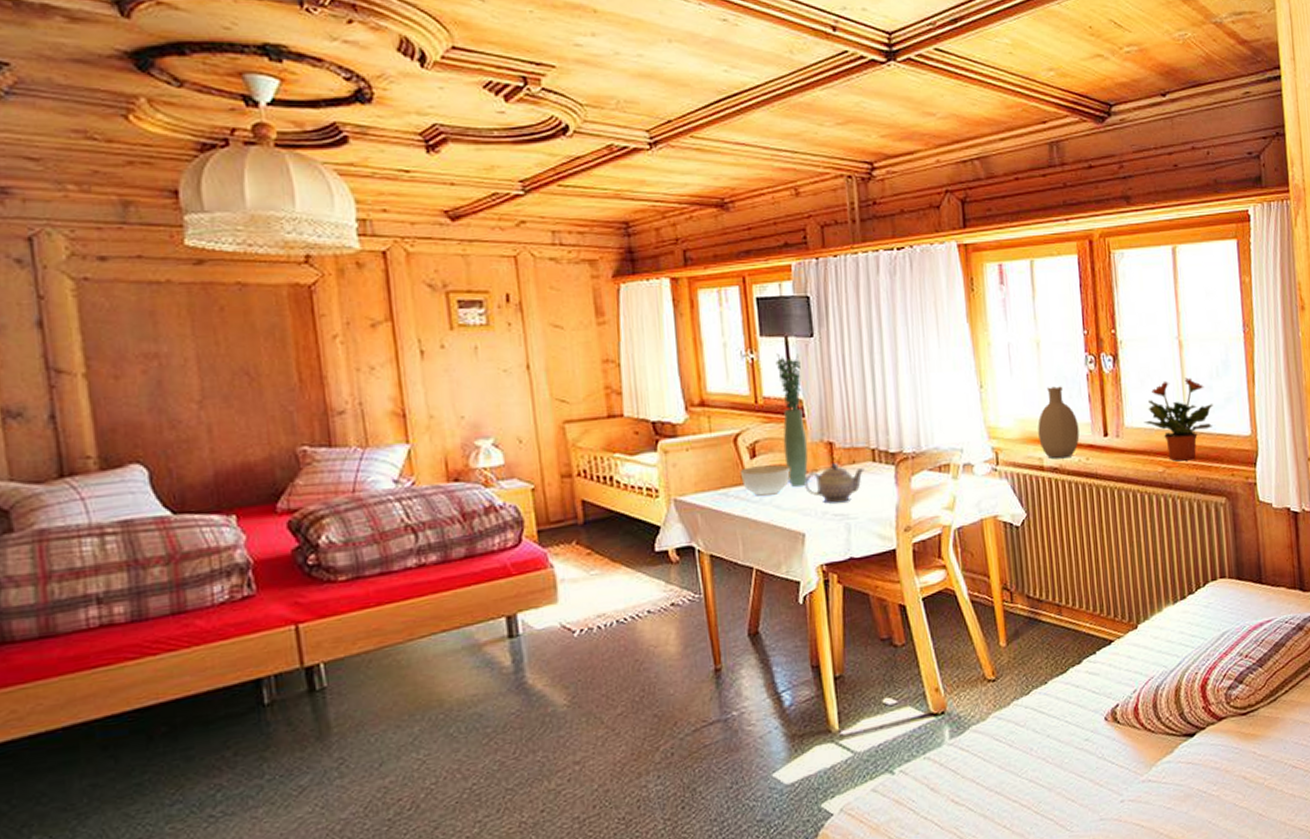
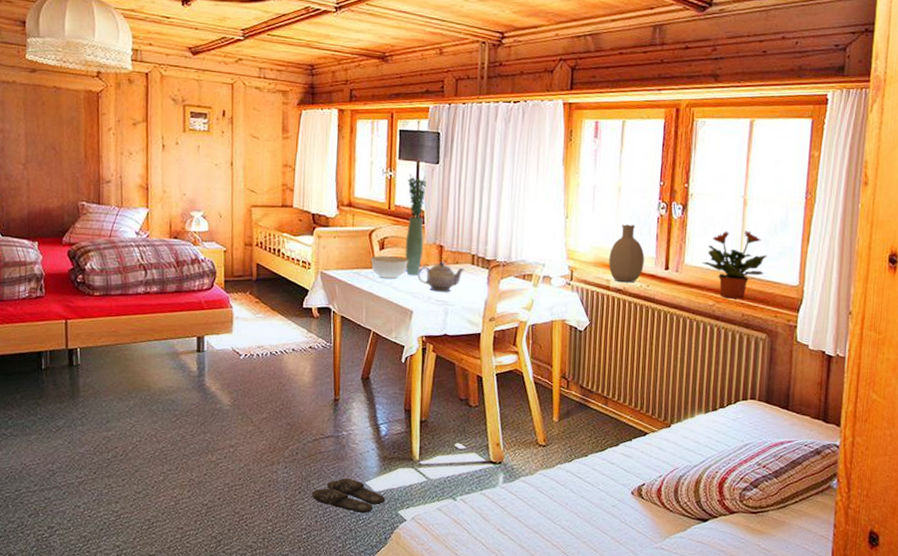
slippers: none [700,773,802,818] -> present [312,478,386,513]

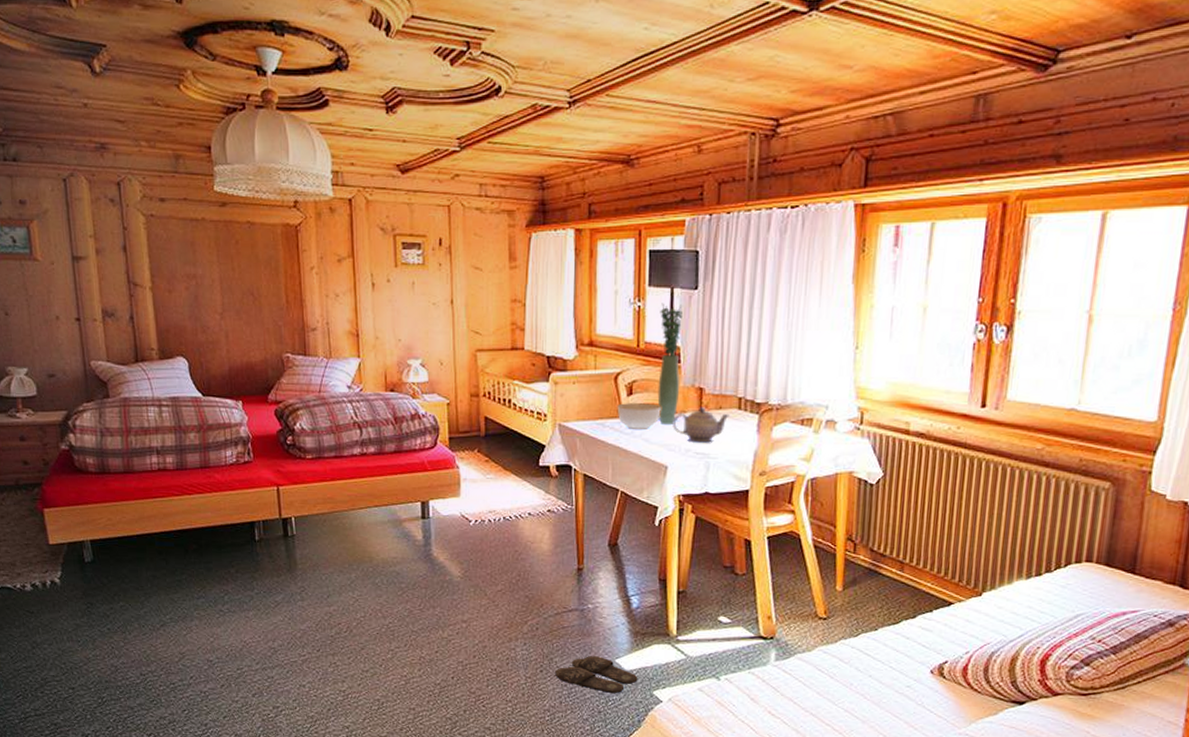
decorative vase: present [609,224,645,283] -> none [909,353,955,425]
potted plant: present [702,230,767,299] -> none [1029,355,1117,441]

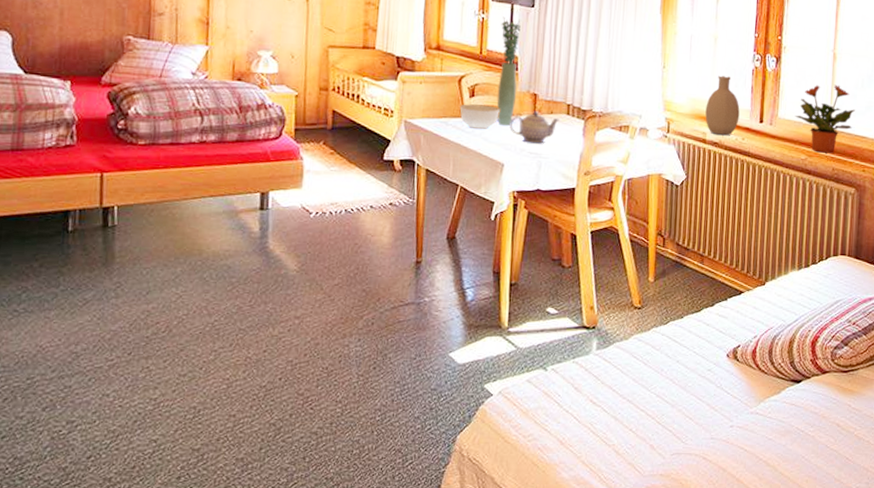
slippers: present [555,656,638,693] -> none [388,350,471,388]
decorative vase: none [909,353,955,425] -> present [705,75,740,136]
potted plant: none [1029,355,1117,441] -> present [794,84,855,153]

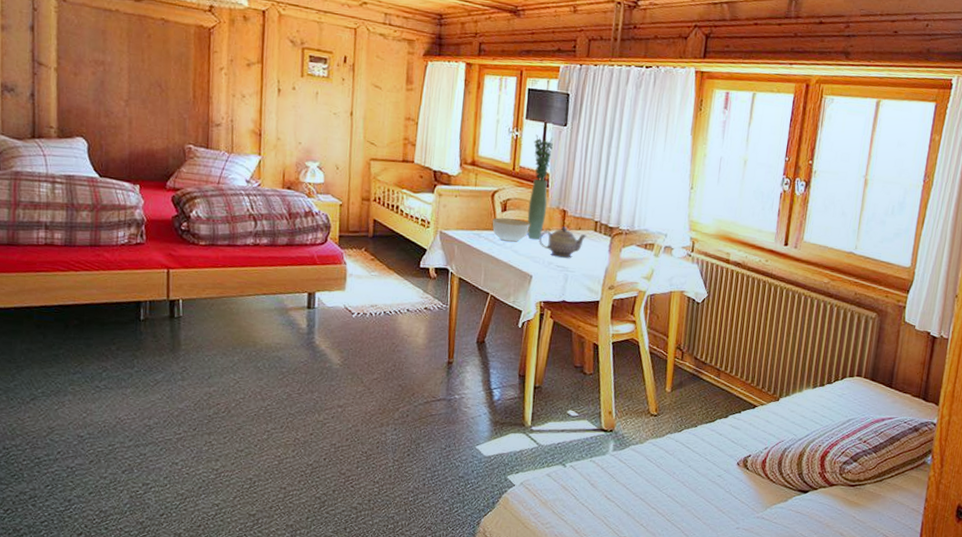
decorative vase: present [705,75,740,136] -> none [730,198,766,257]
potted plant: present [794,84,855,153] -> none [820,209,883,278]

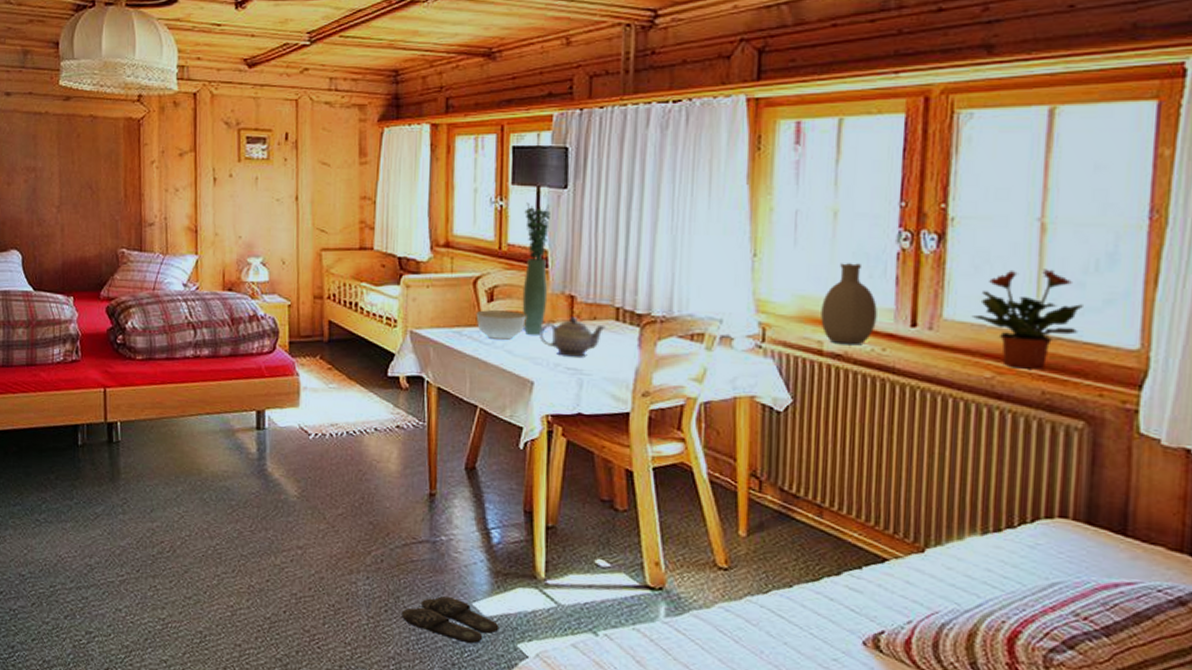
slippers: none [421,442,495,477] -> present [402,596,500,643]
decorative vase: none [730,198,766,257] -> present [821,263,877,345]
potted plant: none [820,209,883,278] -> present [971,269,1083,369]

